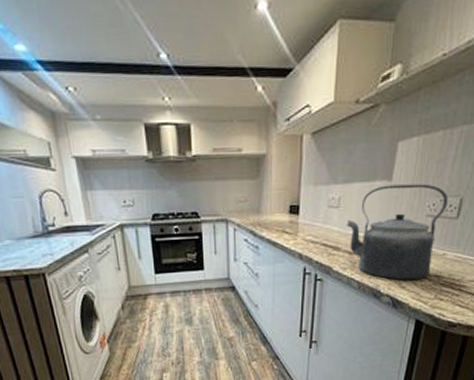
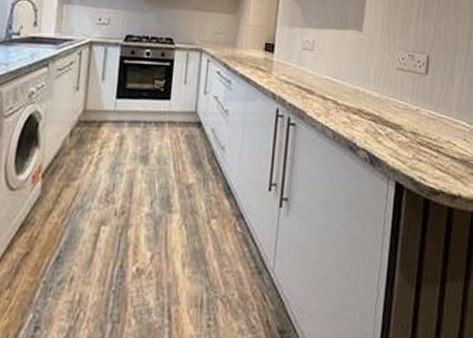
kettle: present [346,184,449,281] -> none [320,35,416,136]

